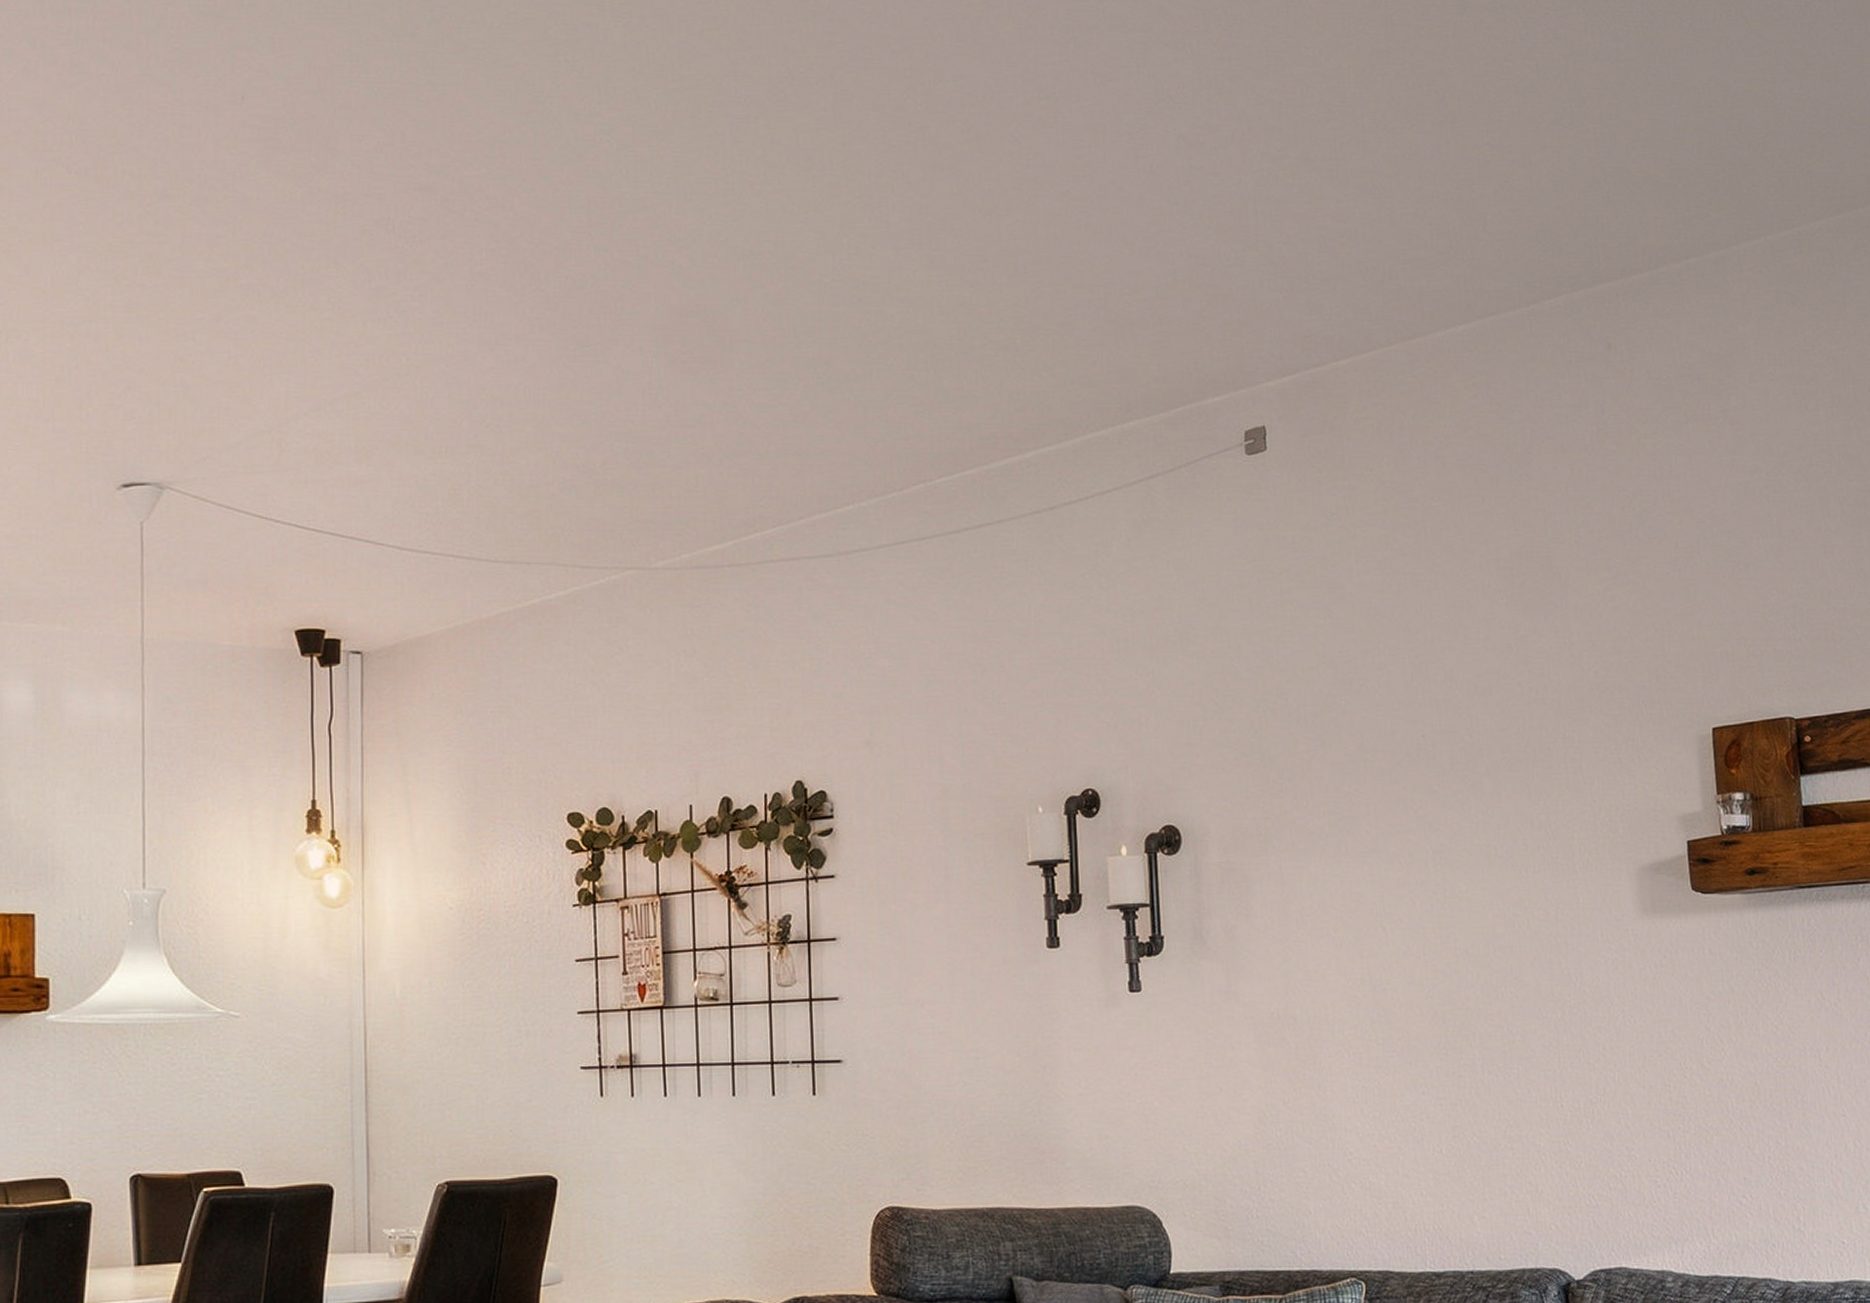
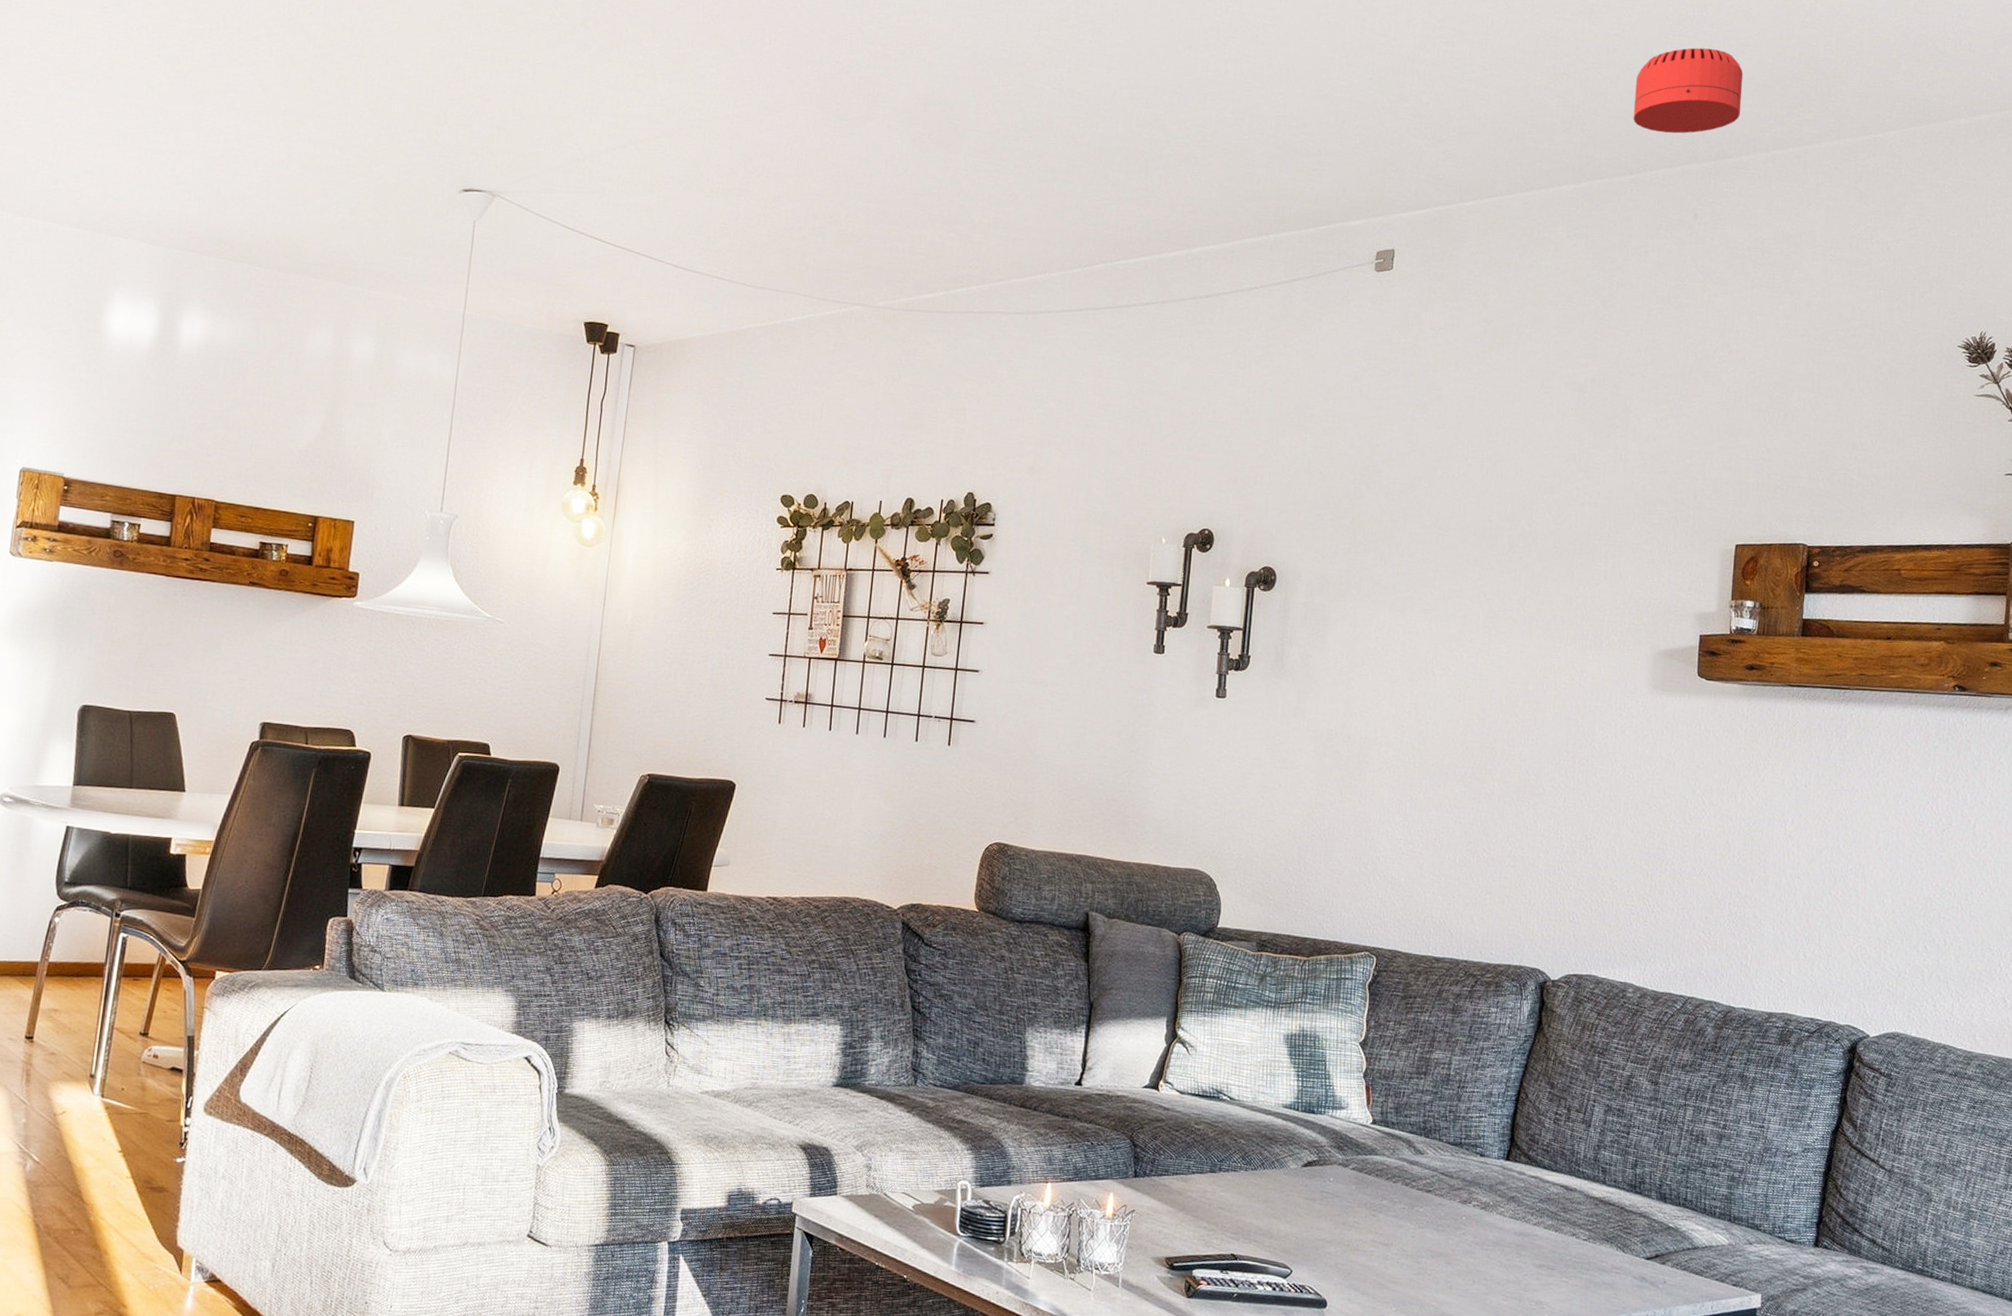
smoke detector: none [1516,149,1642,253] -> present [1633,47,1743,134]

